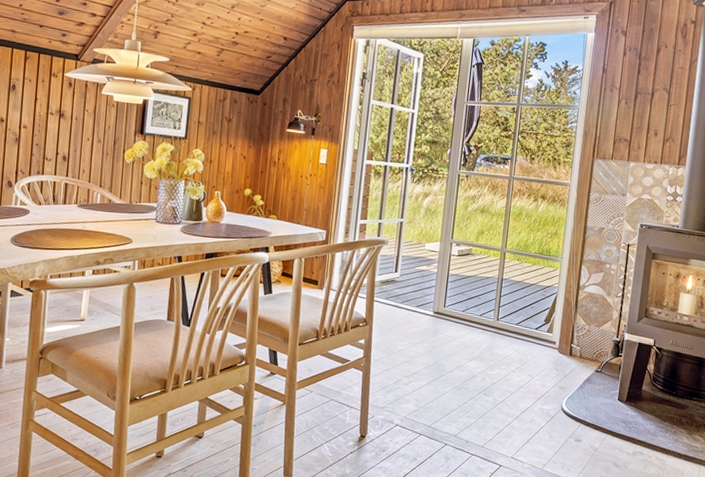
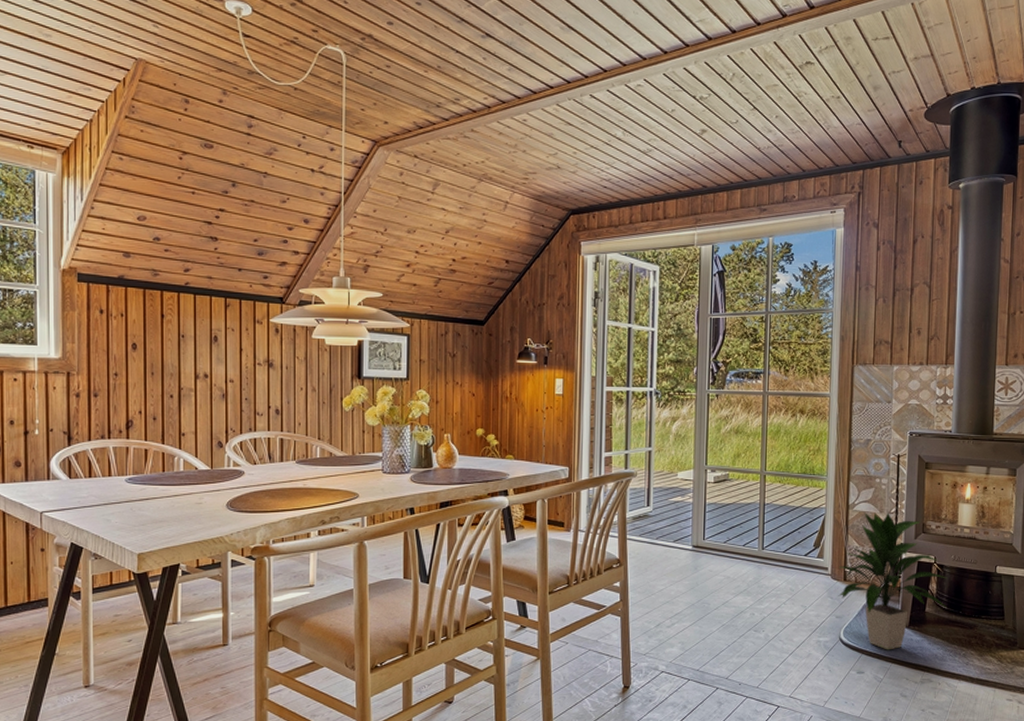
indoor plant: none [563,294,665,423] -> present [838,512,948,650]

